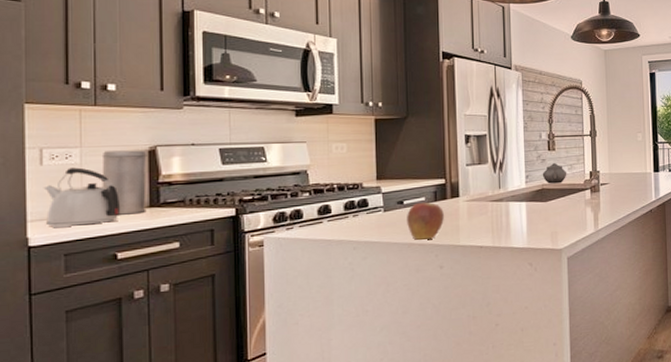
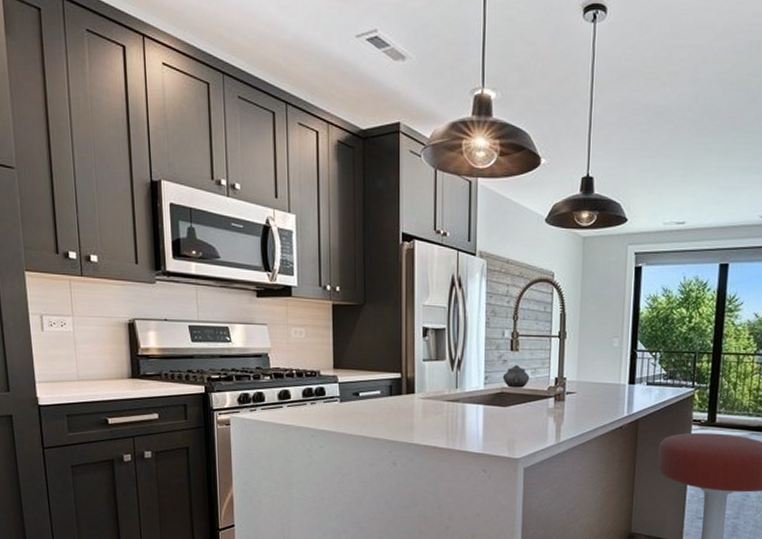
kettle: present [45,167,120,228] -> none [47,335,108,391]
canister: present [101,150,147,215] -> none [90,321,130,384]
fruit: present [406,196,445,241] -> none [361,390,400,435]

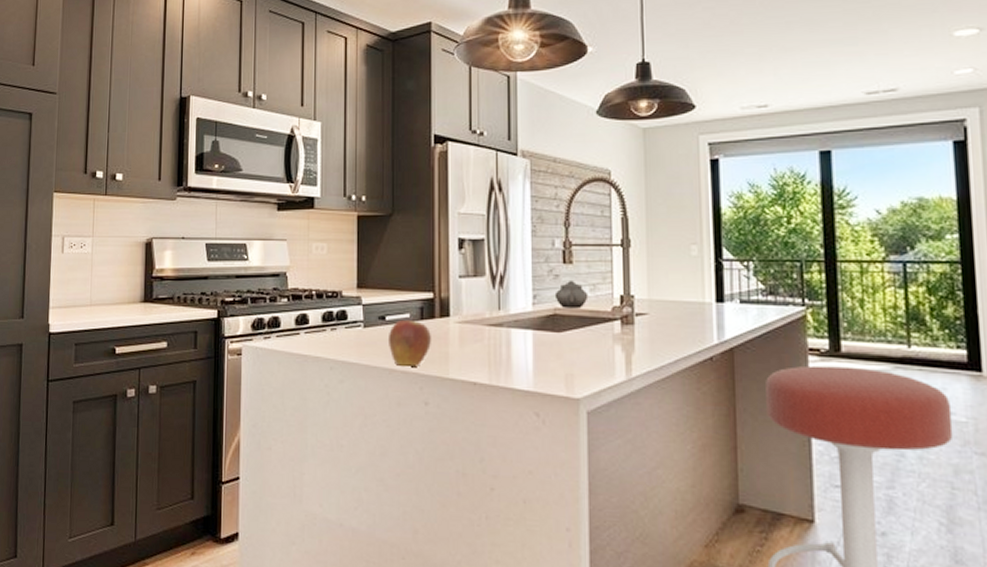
fruit: none [361,390,400,435] -> present [387,313,432,367]

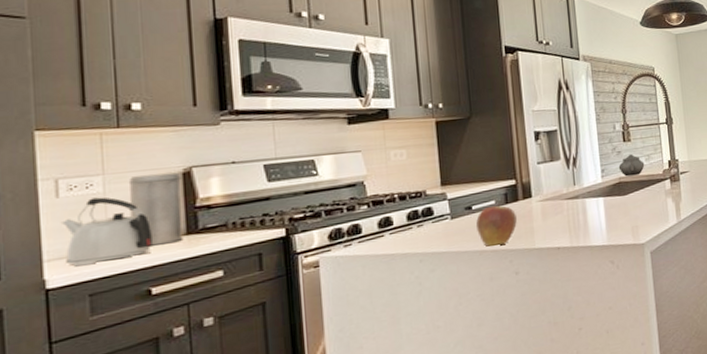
kettle: none [62,257,120,317] -> present [62,197,152,267]
canister: none [107,242,145,308] -> present [128,172,184,246]

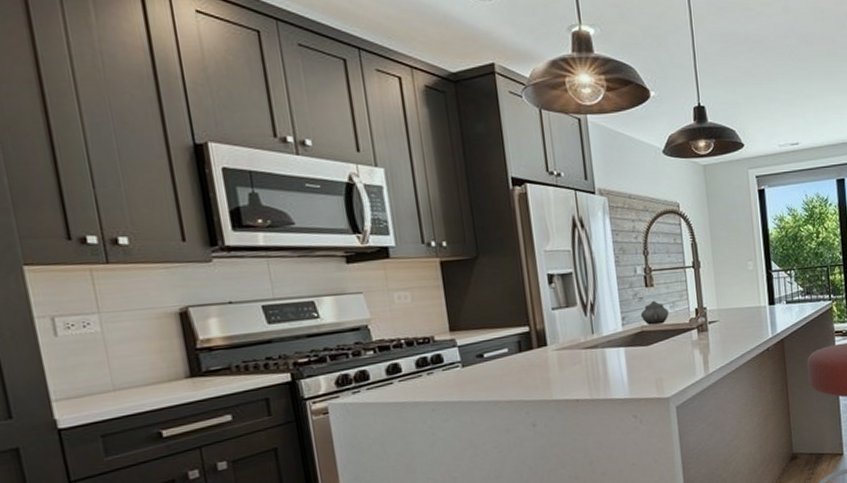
kettle: present [62,197,152,267] -> none [64,336,158,407]
canister: present [128,172,184,246] -> none [125,312,188,388]
fruit: present [475,199,518,247] -> none [488,347,533,398]

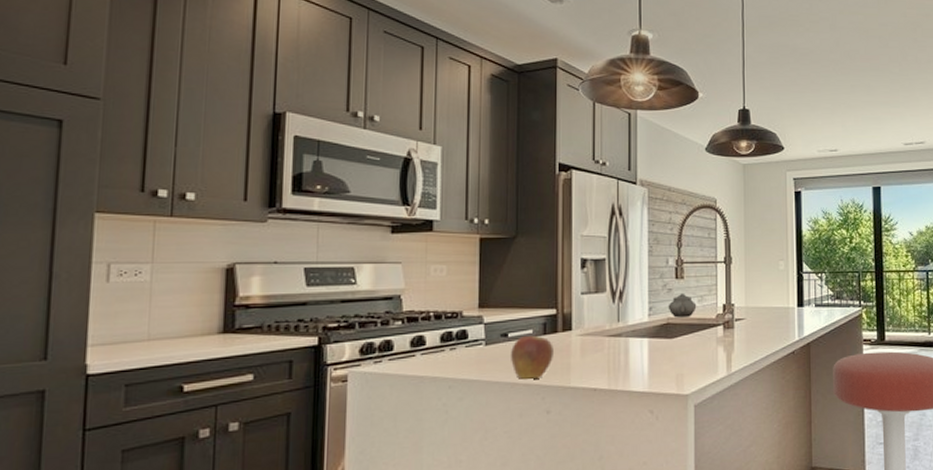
fruit: none [488,347,533,398] -> present [510,329,555,381]

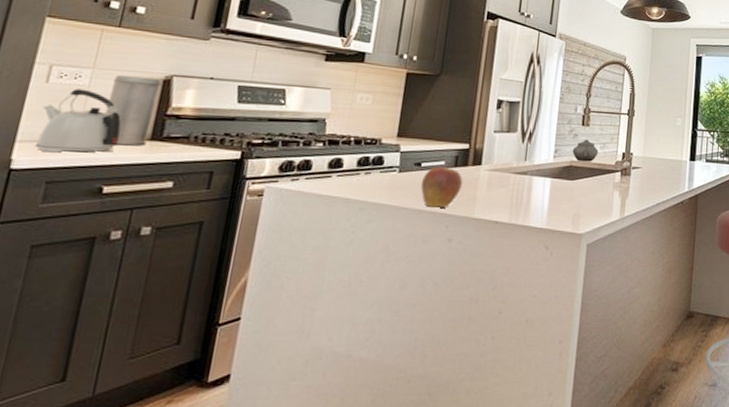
kettle: none [106,286,191,355] -> present [34,89,121,153]
canister: none [172,267,225,341] -> present [105,75,162,146]

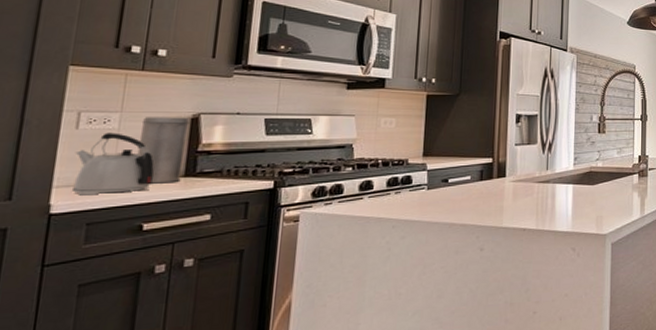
fruit: present [420,161,463,209] -> none [449,175,490,221]
teapot: present [572,140,599,162] -> none [591,146,616,167]

